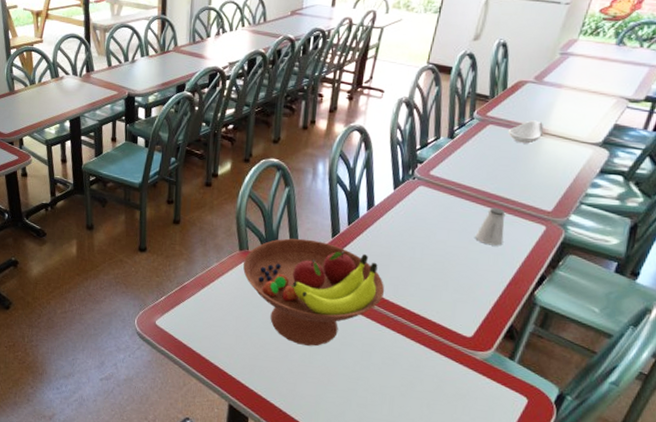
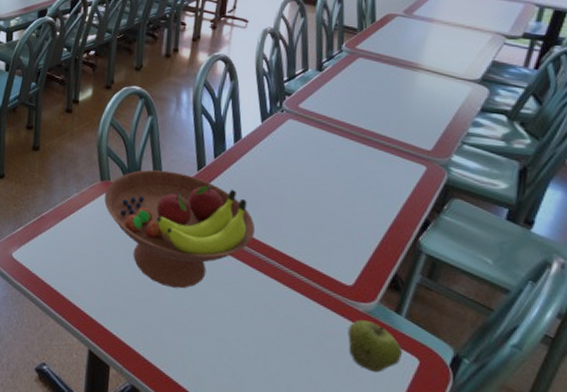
apple: none [465,366,514,411] -> present [347,319,403,372]
saltshaker: present [475,208,506,246] -> none [350,144,382,186]
spoon rest: present [507,120,544,144] -> none [379,54,417,79]

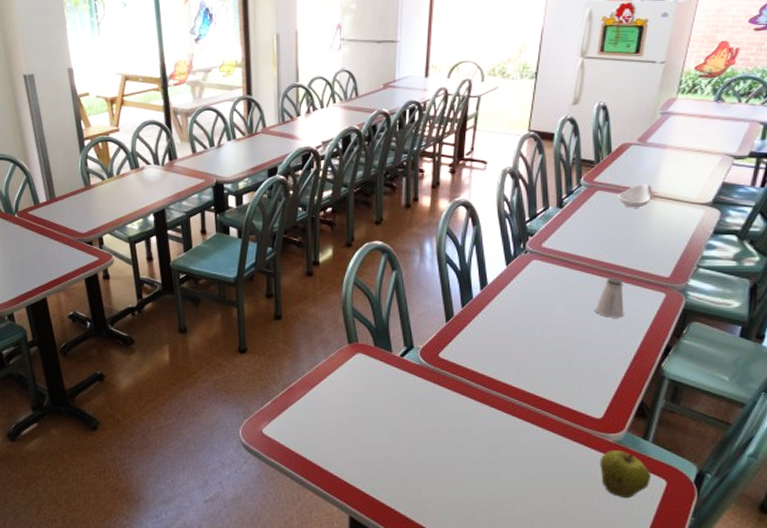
fruit bowl: present [104,169,256,289] -> none [354,325,507,443]
saltshaker: none [350,144,382,186] -> present [595,278,624,318]
spoon rest: none [379,54,417,79] -> present [617,183,653,208]

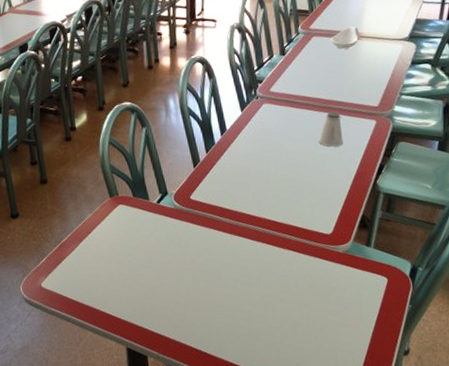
apple: present [600,450,652,498] -> none [332,258,375,297]

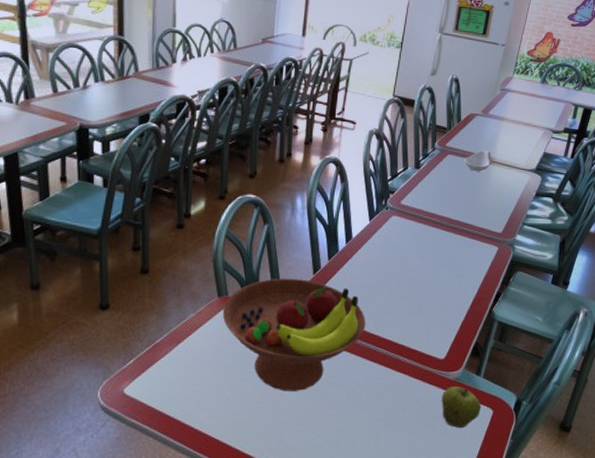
fruit bowl: none [116,173,250,275] -> present [223,278,366,391]
saltshaker: present [319,111,343,147] -> none [442,233,466,269]
apple: none [332,258,375,297] -> present [441,386,482,428]

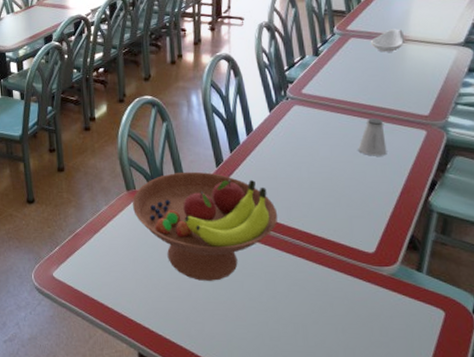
apple: present [441,386,482,428] -> none [375,283,429,329]
saltshaker: none [442,233,466,269] -> present [358,118,387,156]

